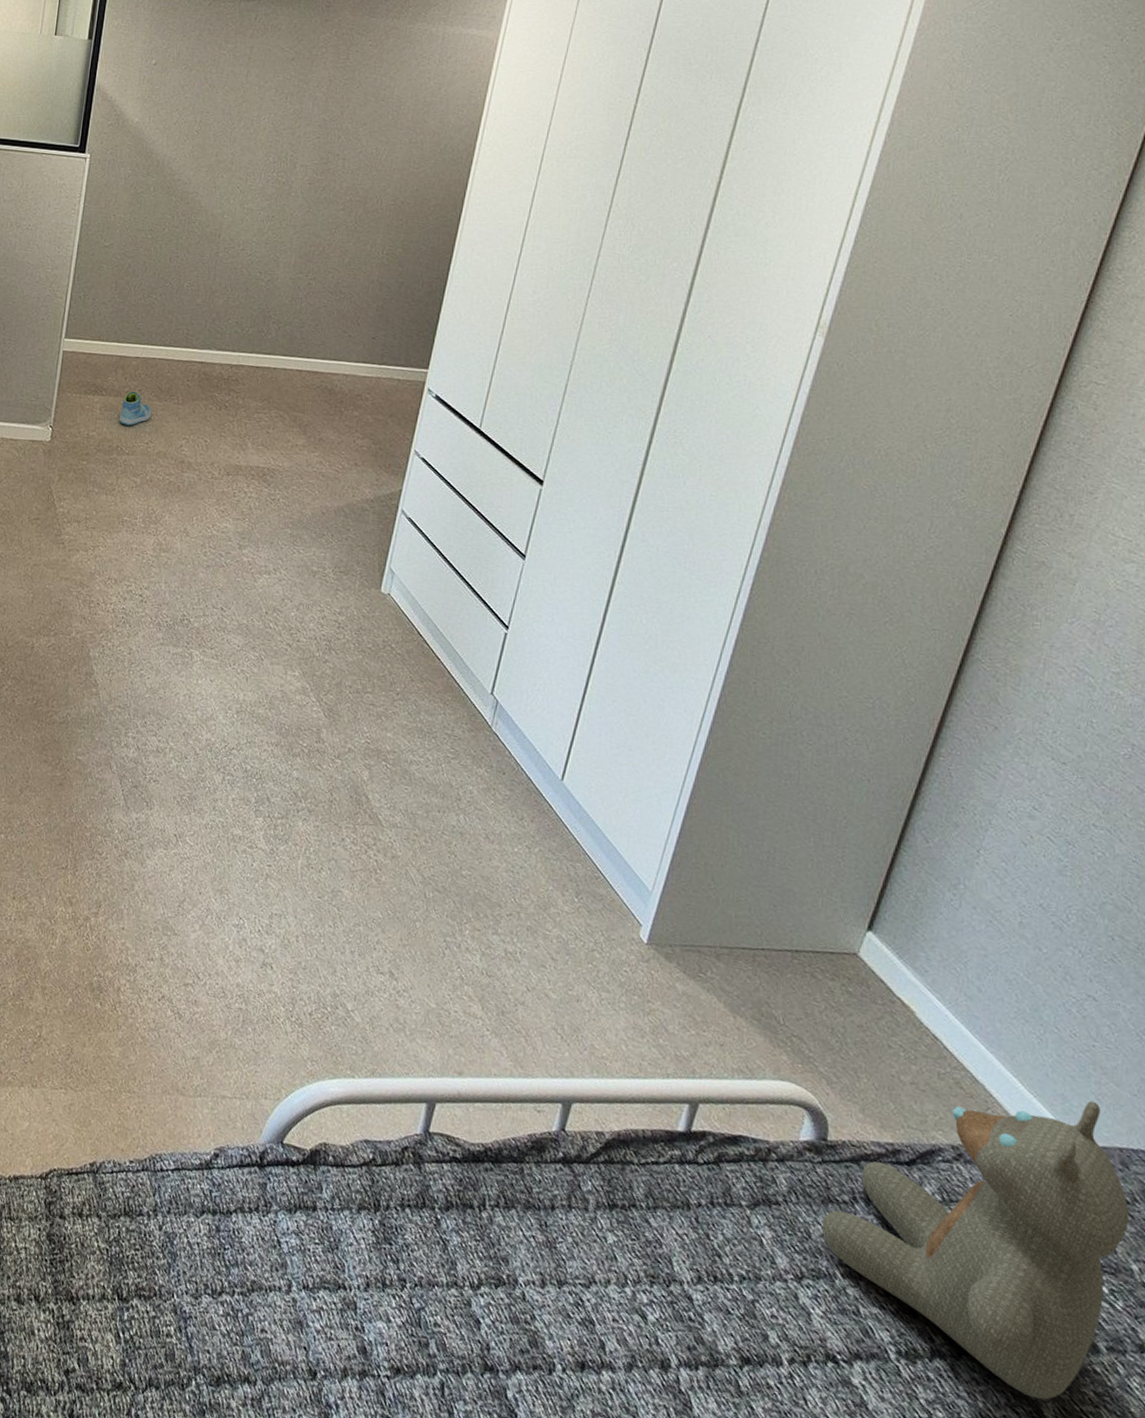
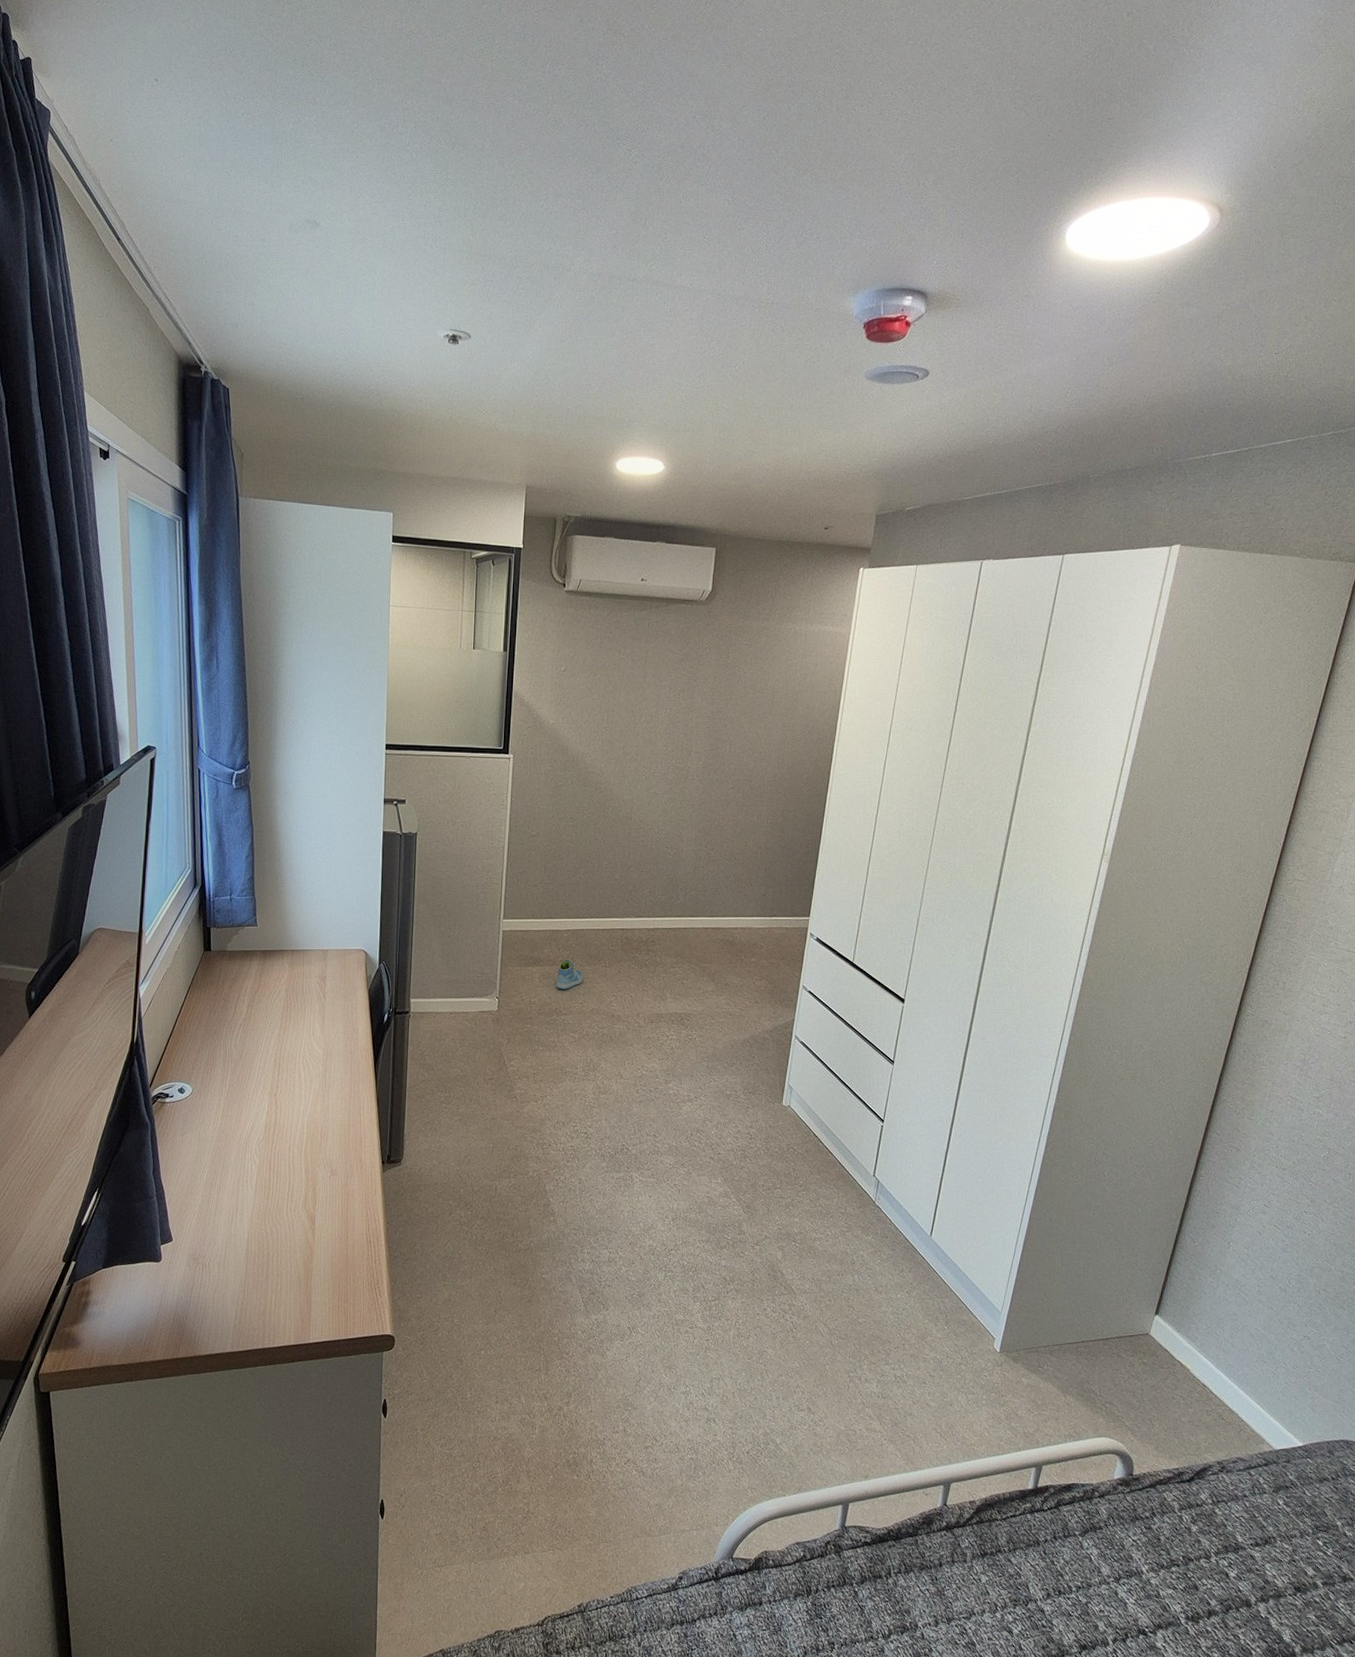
teddy bear: present [821,1100,1130,1400] -> none [1131,1411,1335,1630]

